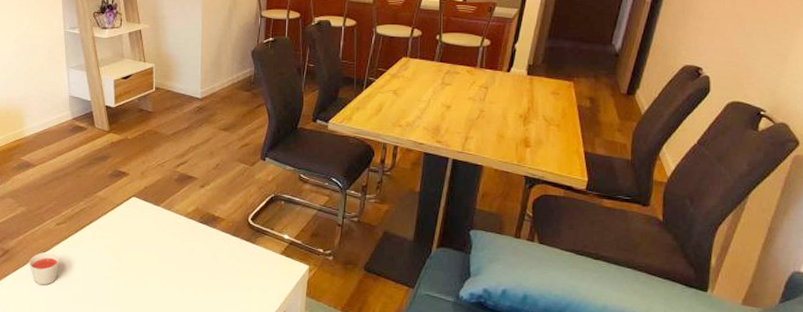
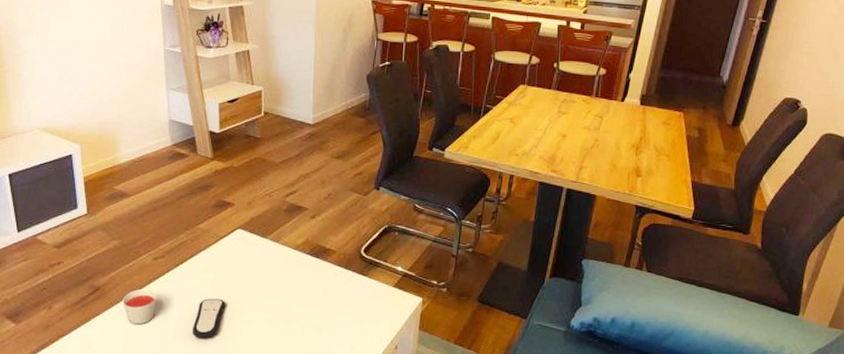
remote control: none [91,262,122,300] -> present [192,298,226,339]

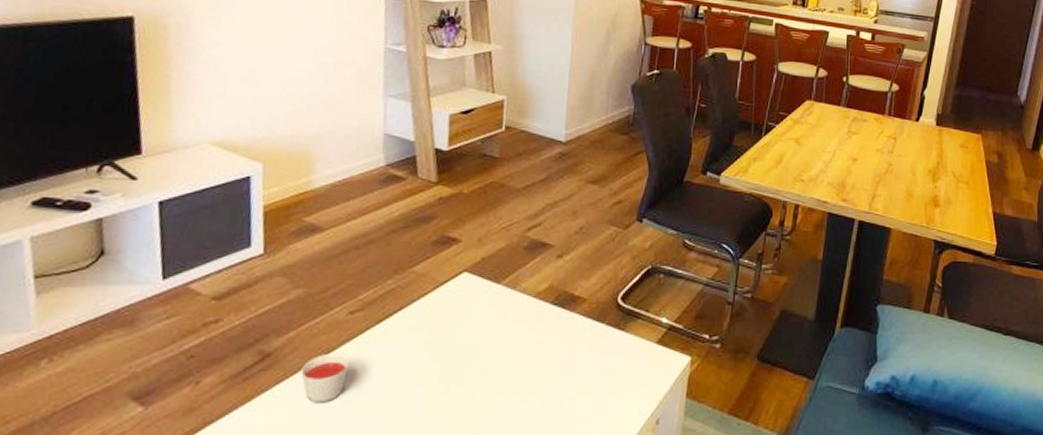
remote control: present [192,298,226,339] -> none [393,364,442,419]

